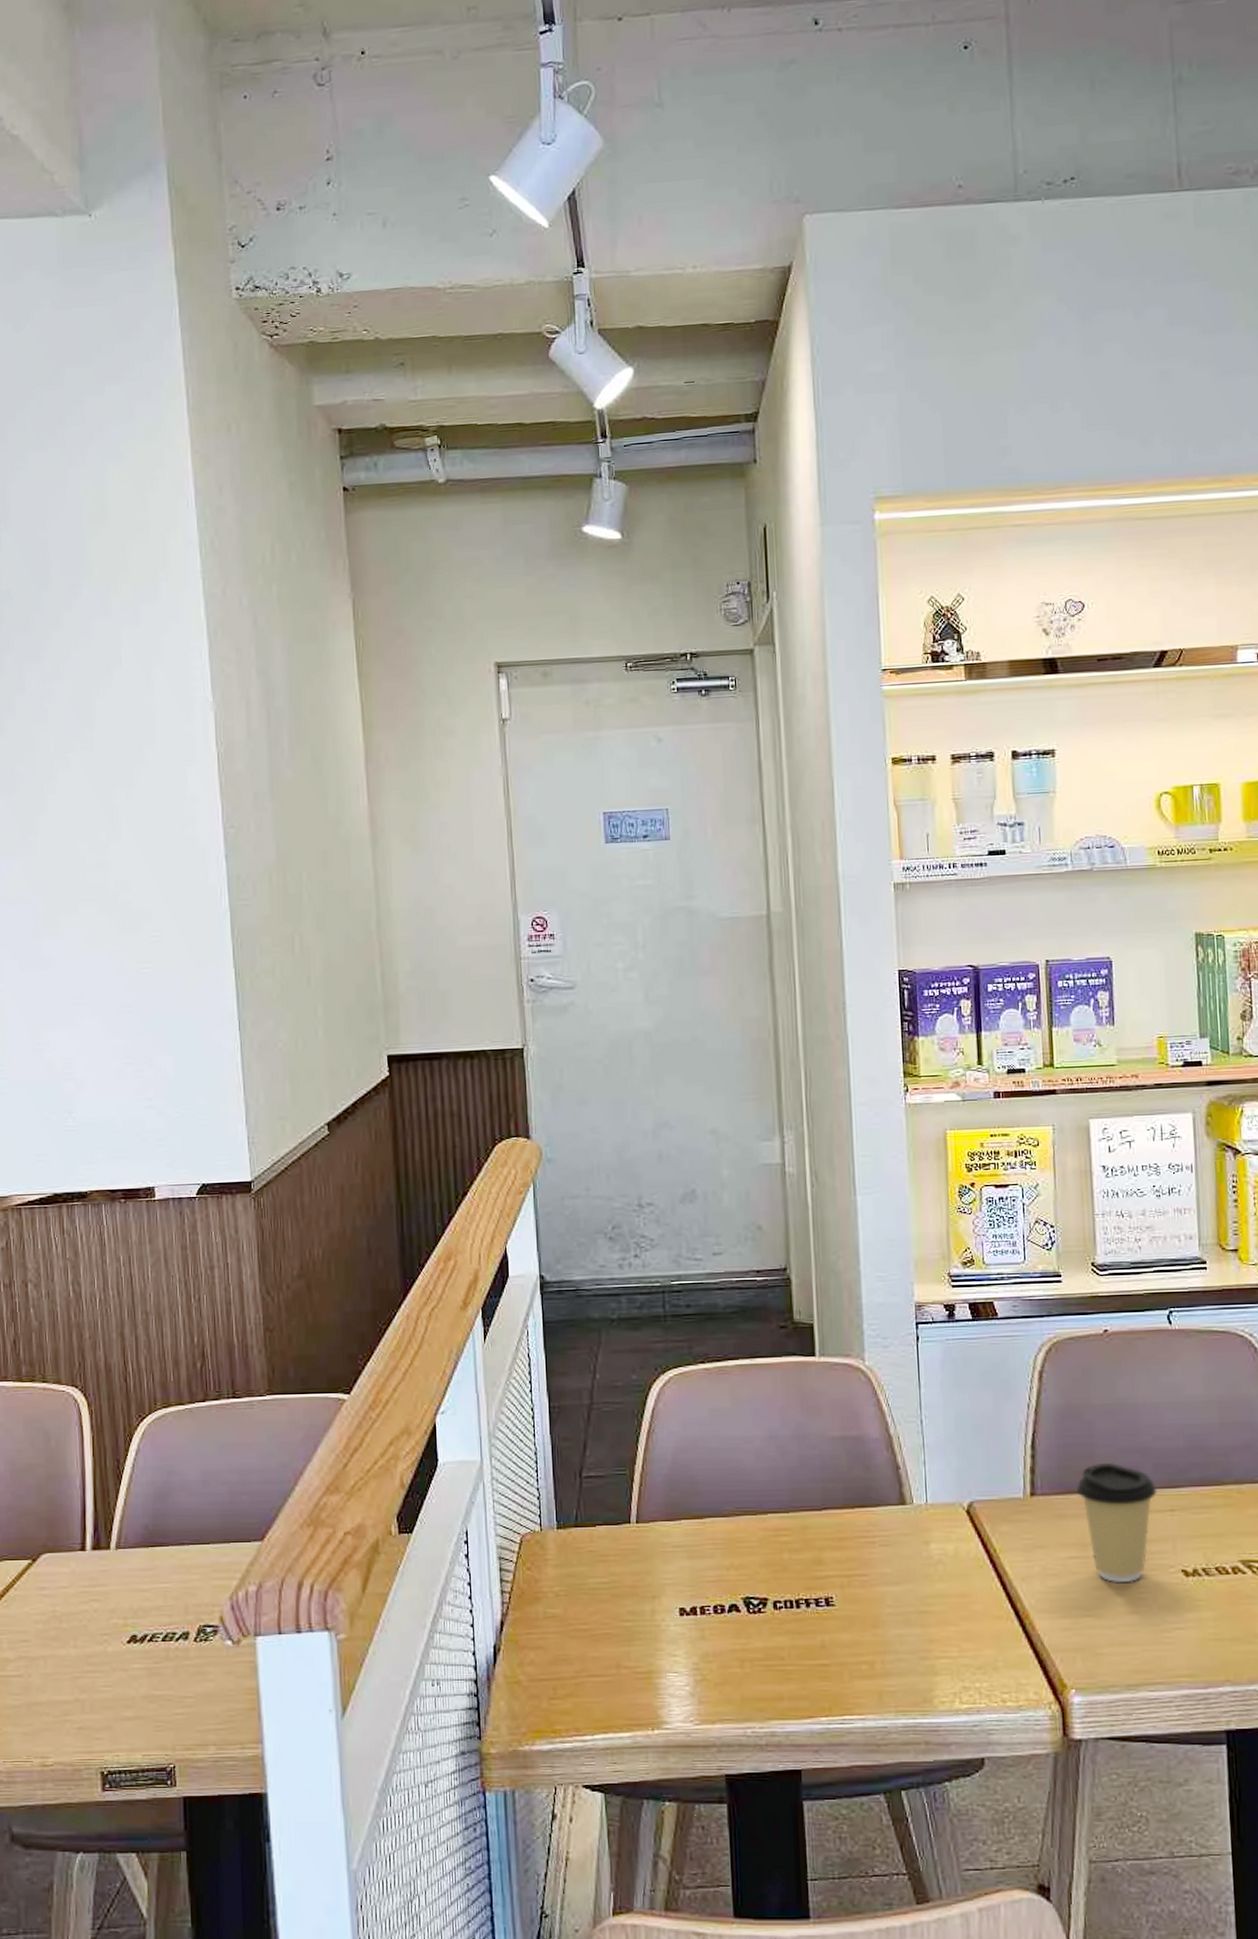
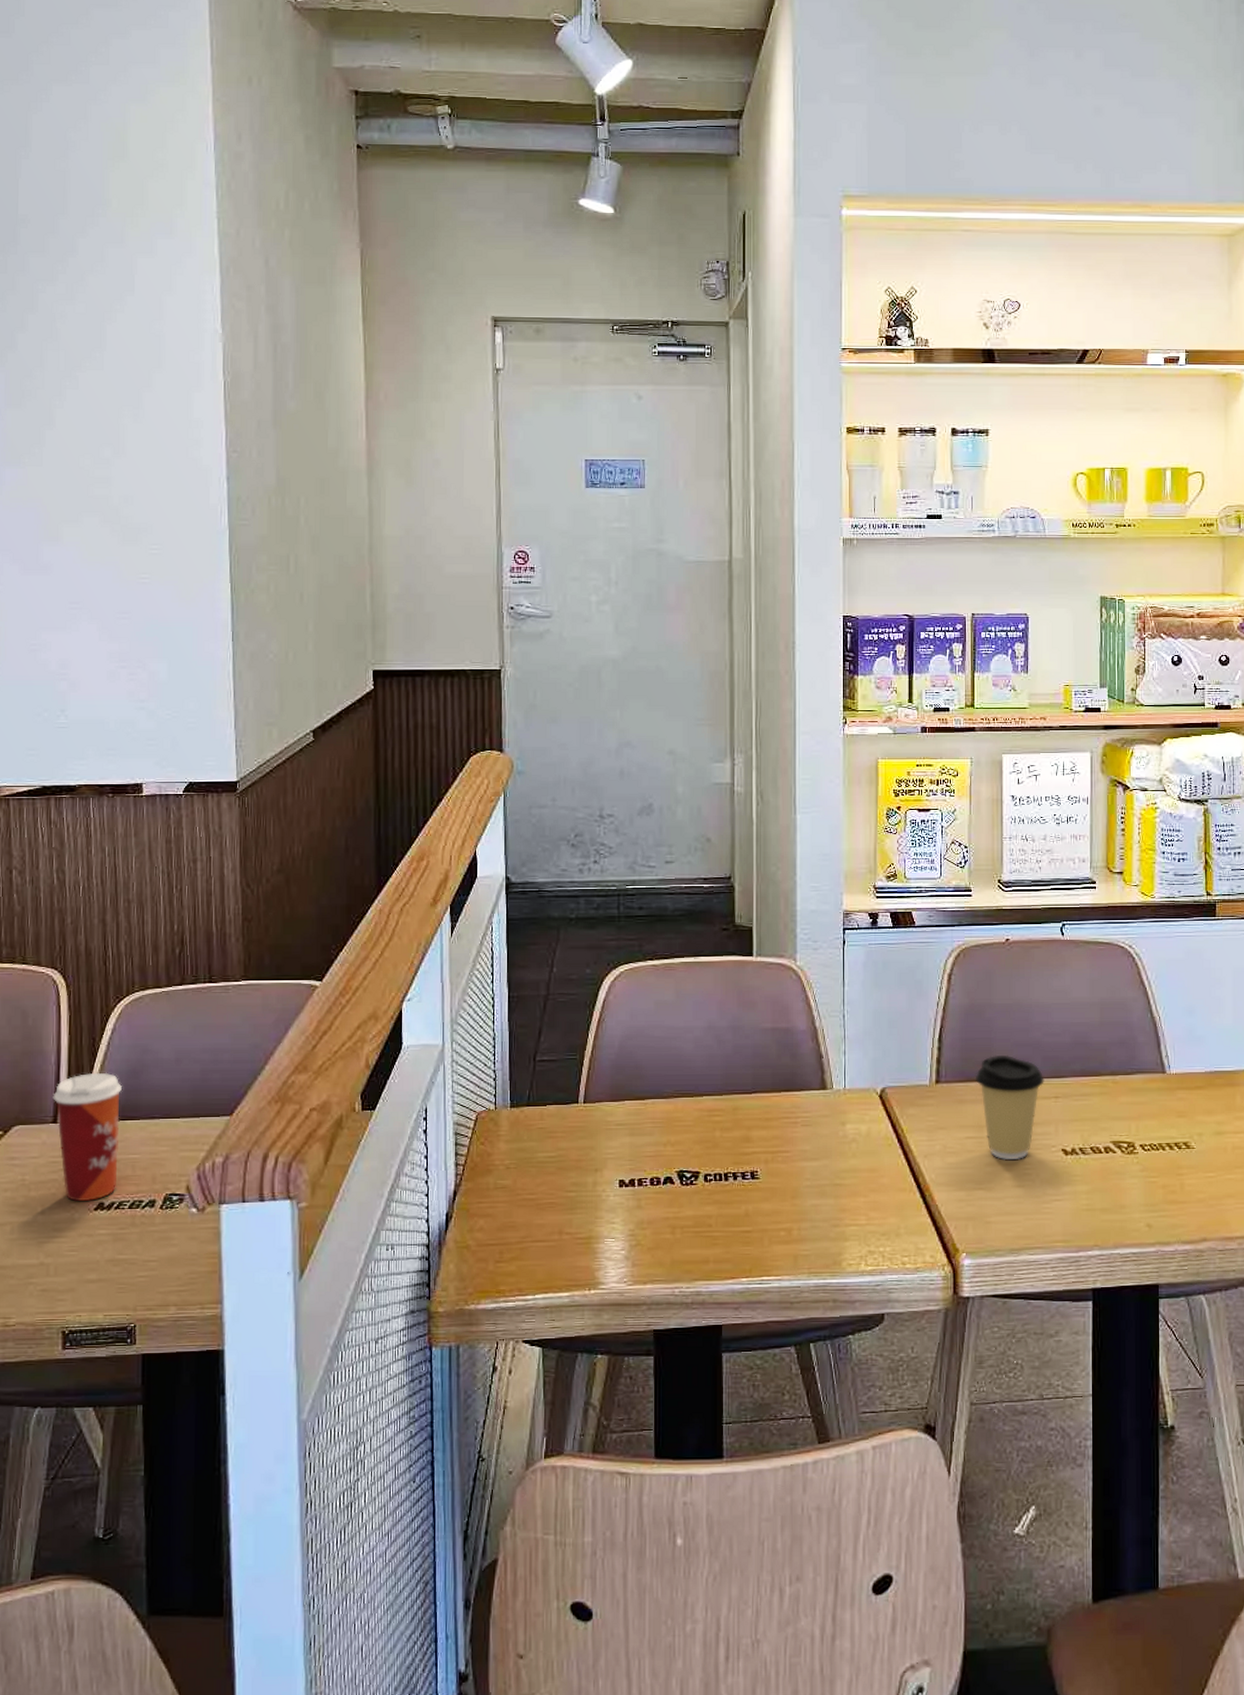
paper cup: none [79,1496,149,1635] -> present [53,1072,122,1202]

